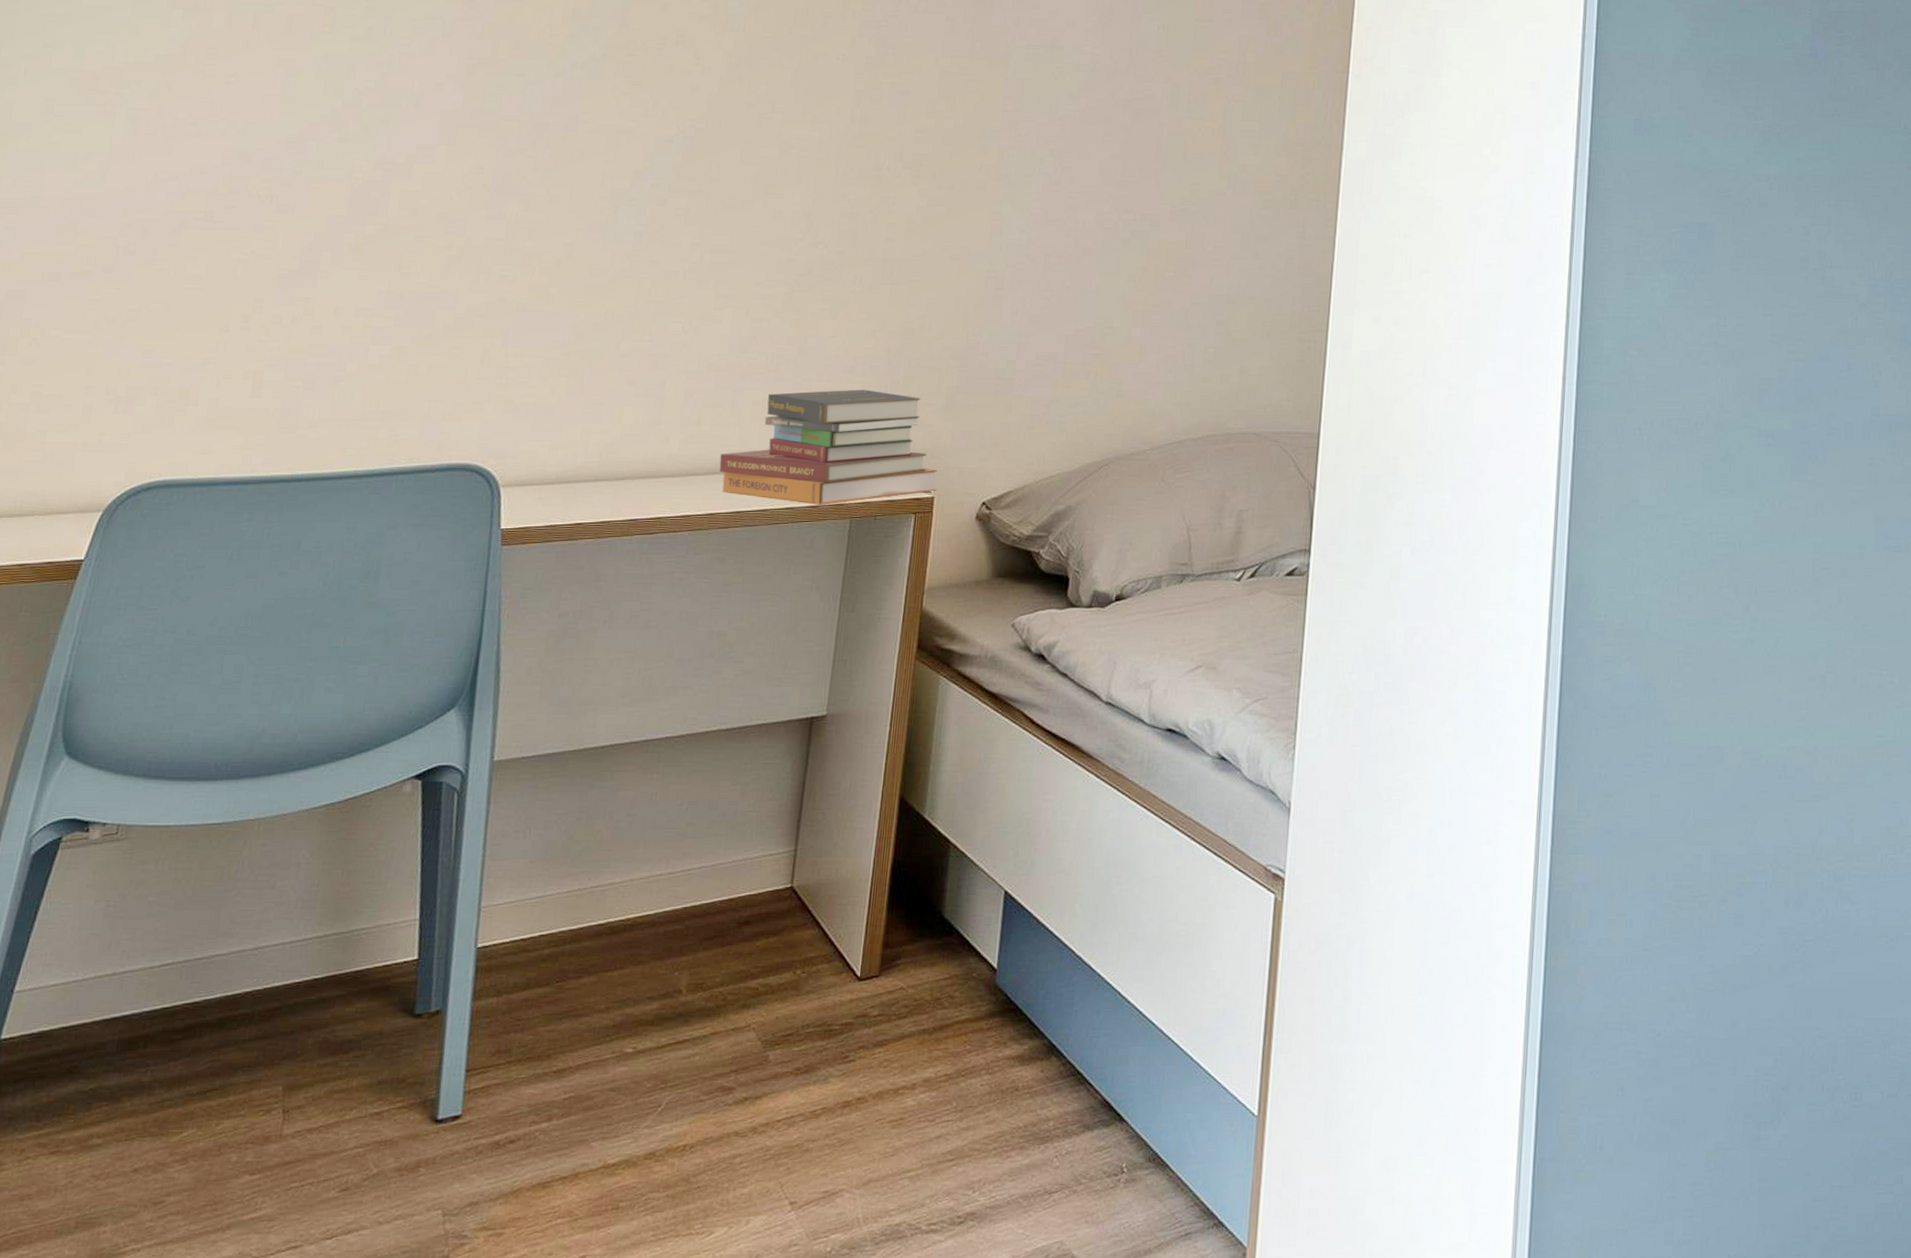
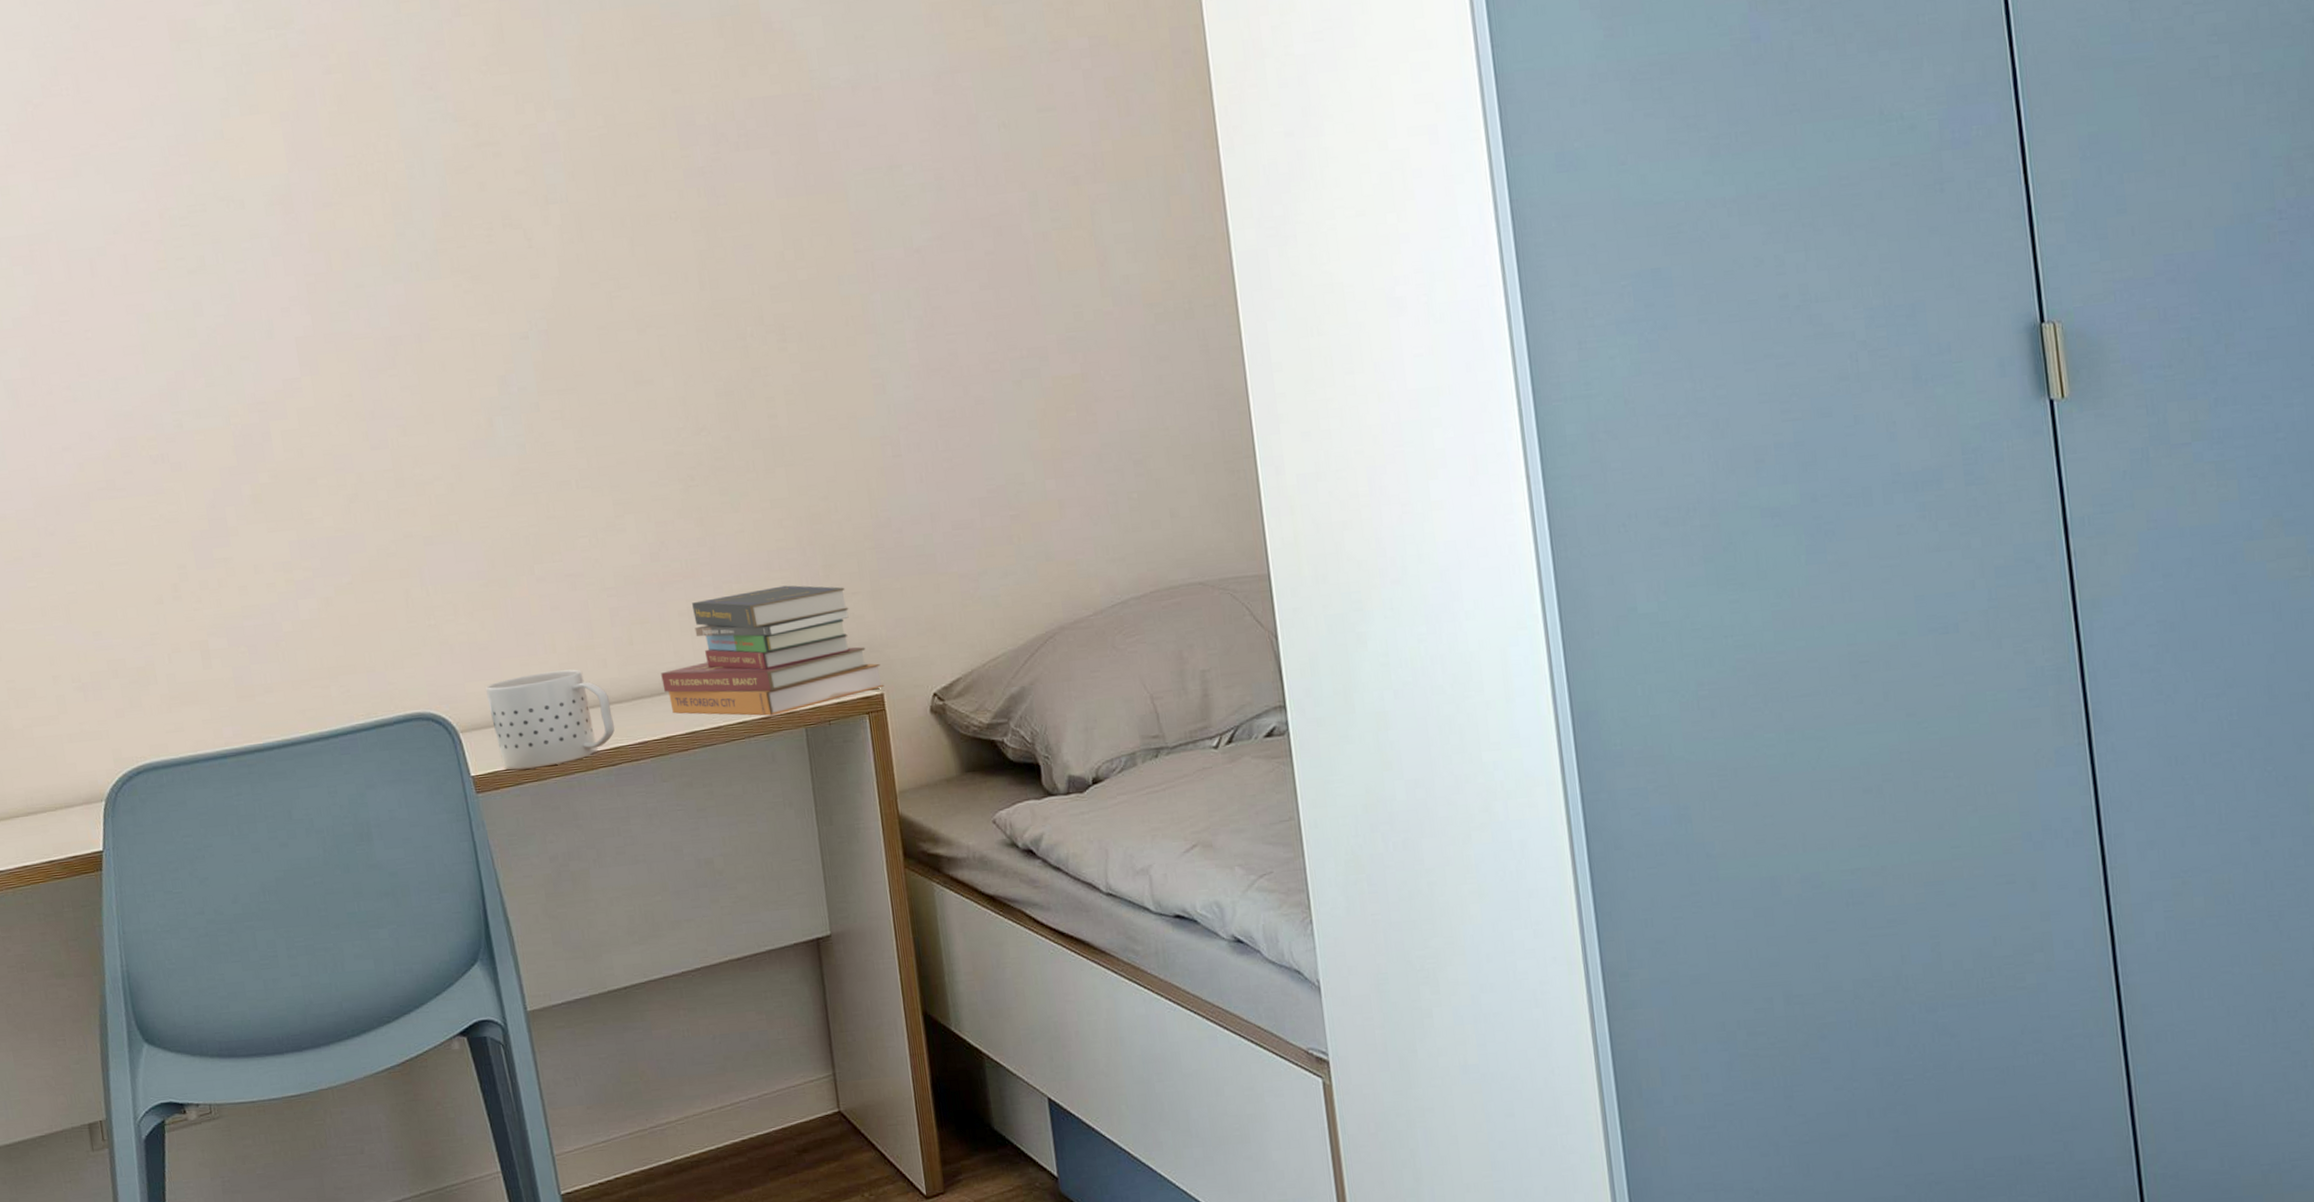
mug: none [536,440,663,528] -> present [485,669,615,770]

